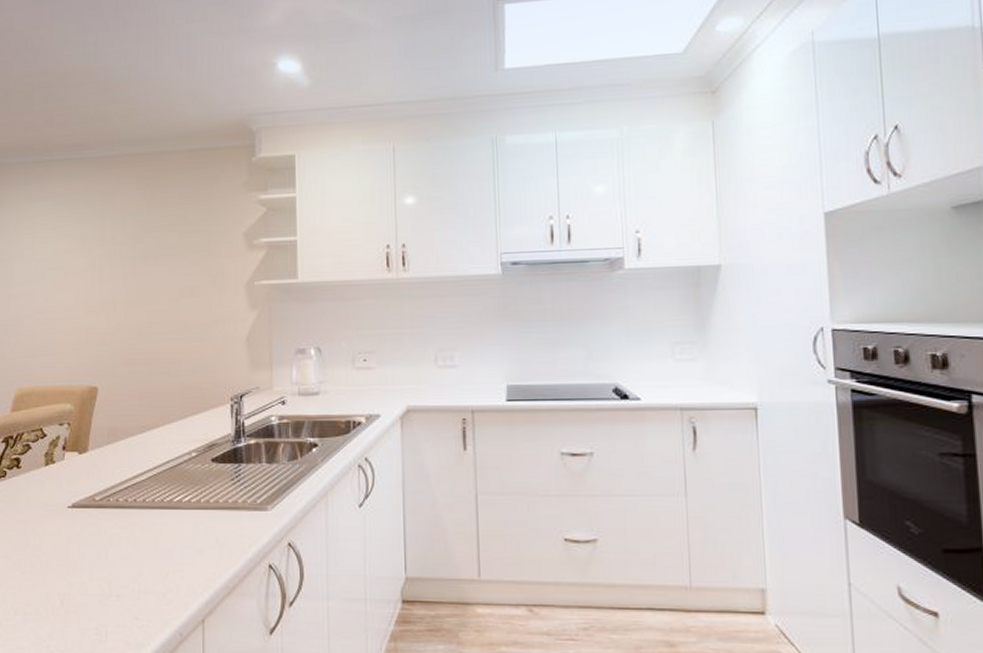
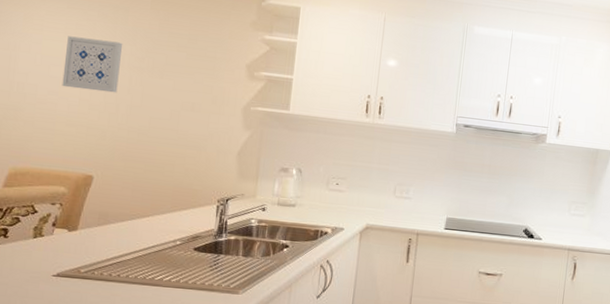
wall art: none [57,232,113,292] -> present [62,36,123,93]

